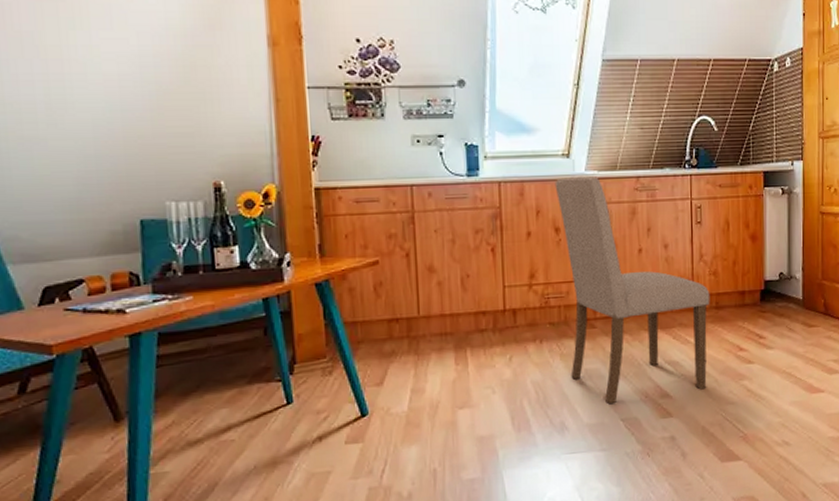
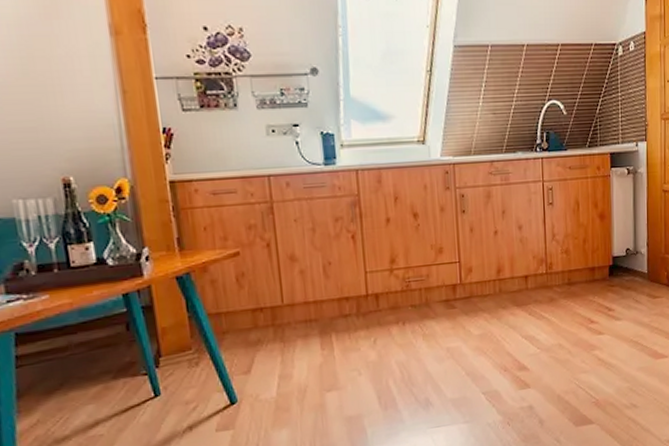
dining chair: present [554,176,710,403] -> none [411,161,563,379]

